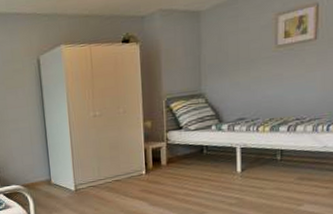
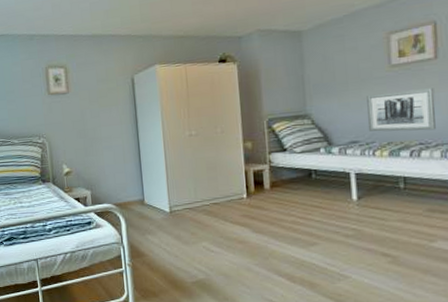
wall art: none [254,67,312,109] -> present [367,88,436,132]

